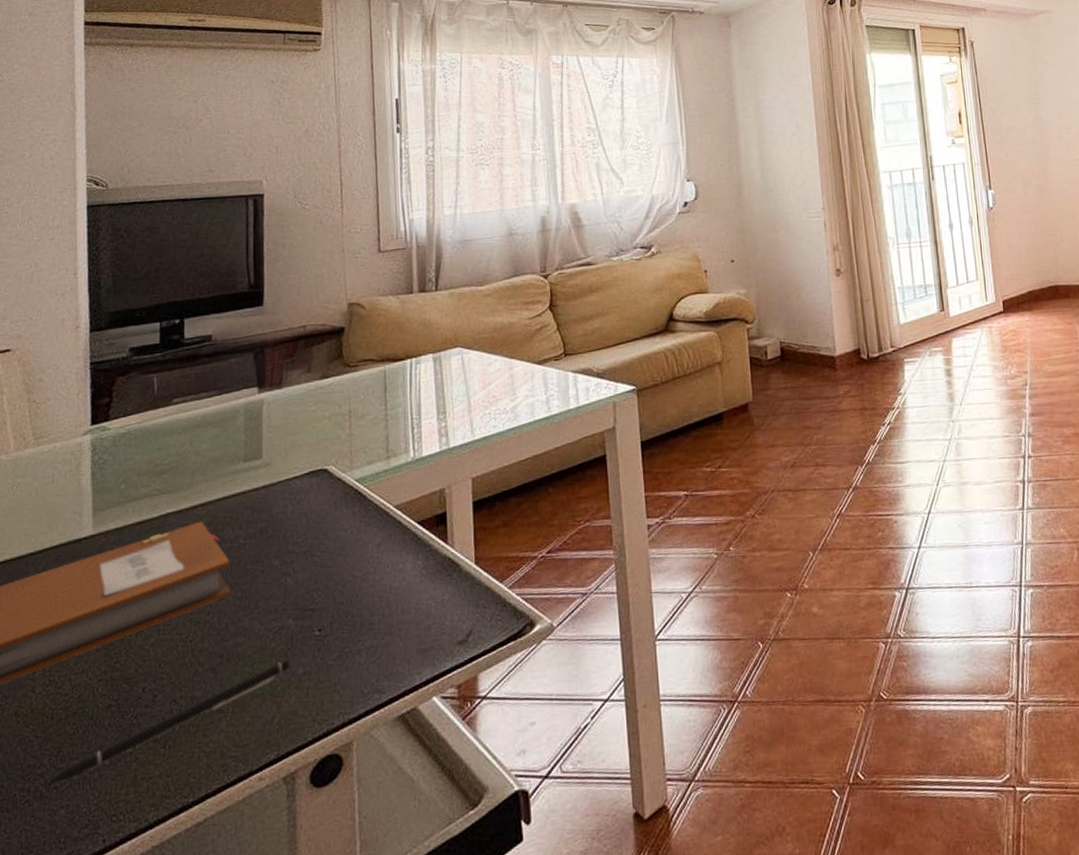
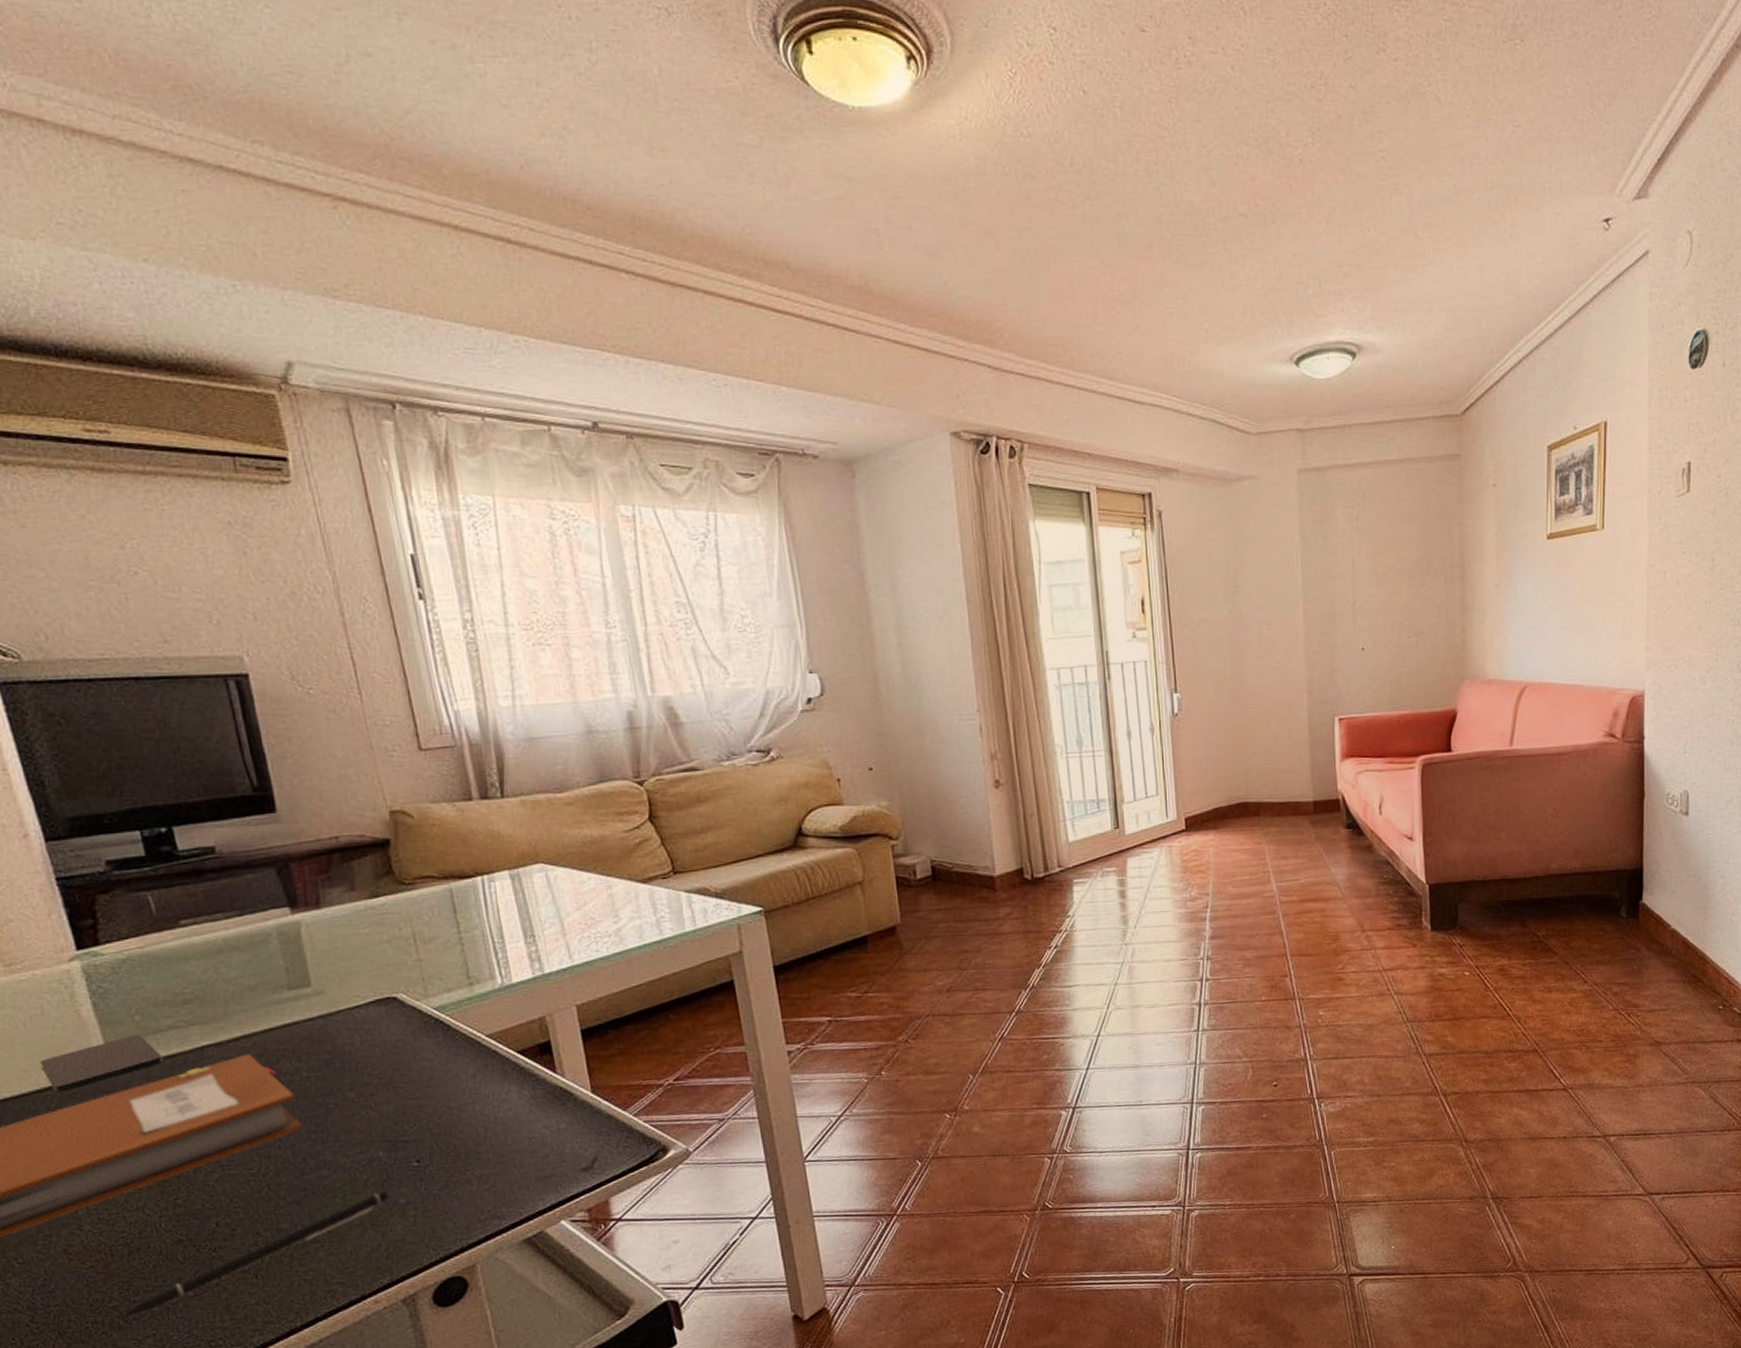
smartphone: none [39,502,134,555] -> present [39,1034,163,1093]

